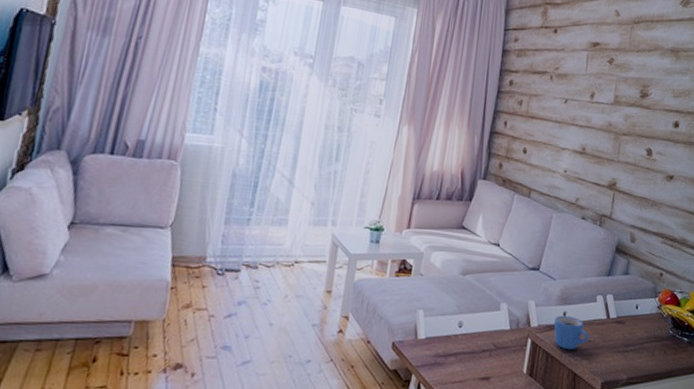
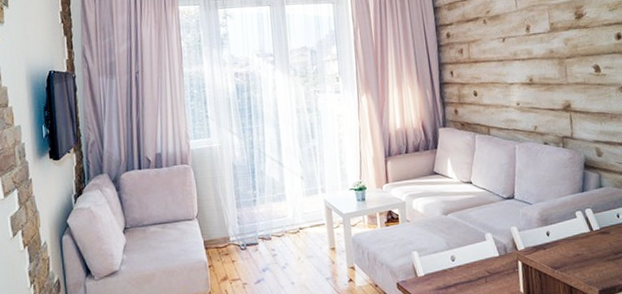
mug: present [554,315,590,349] -> none [539,234,577,266]

